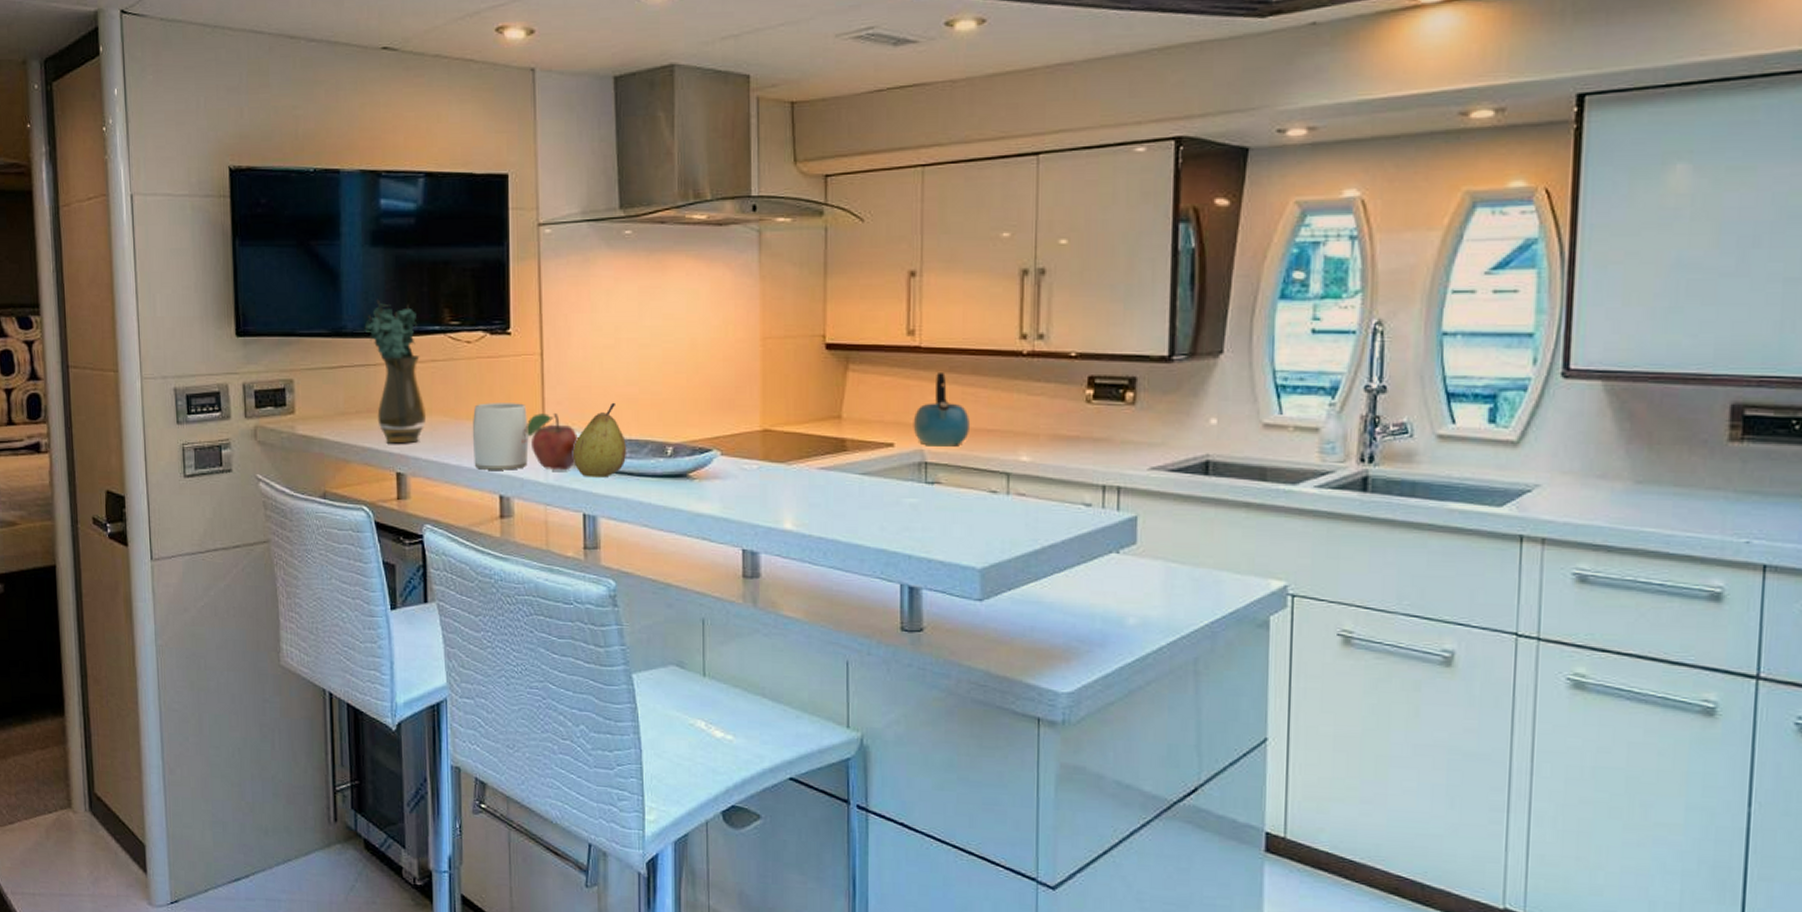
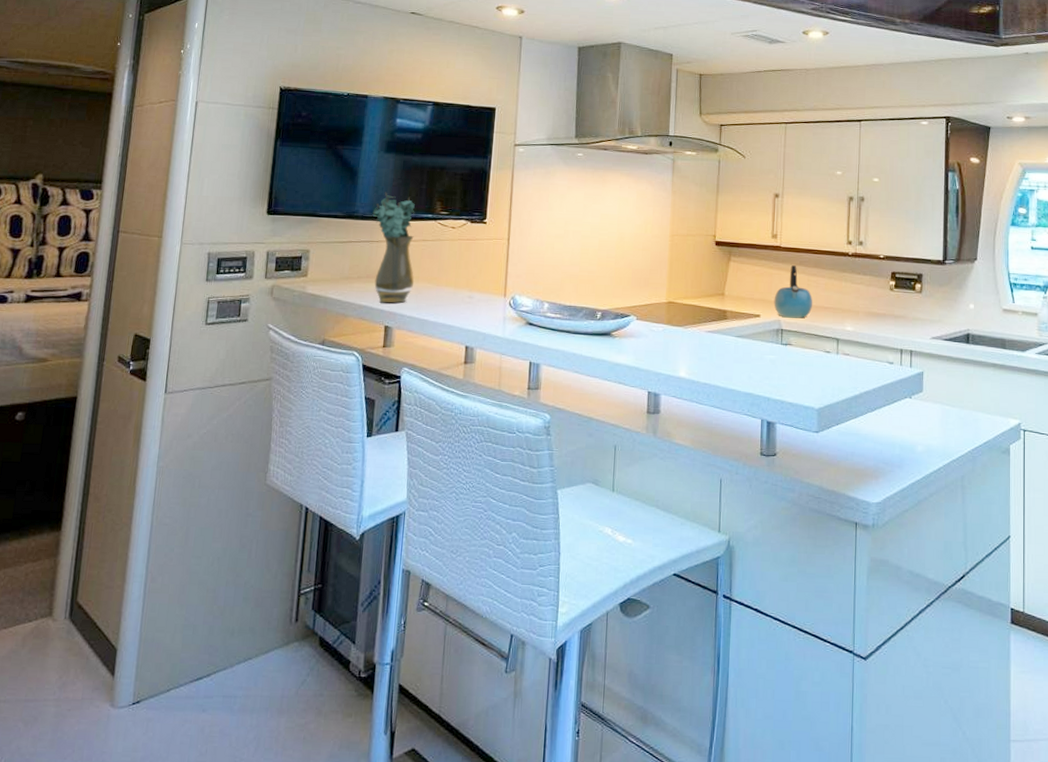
mug: present [472,403,529,470] -> none [448,274,494,327]
fruit: present [527,413,579,471] -> none [492,284,531,328]
fruit: present [573,402,627,478] -> none [526,277,567,334]

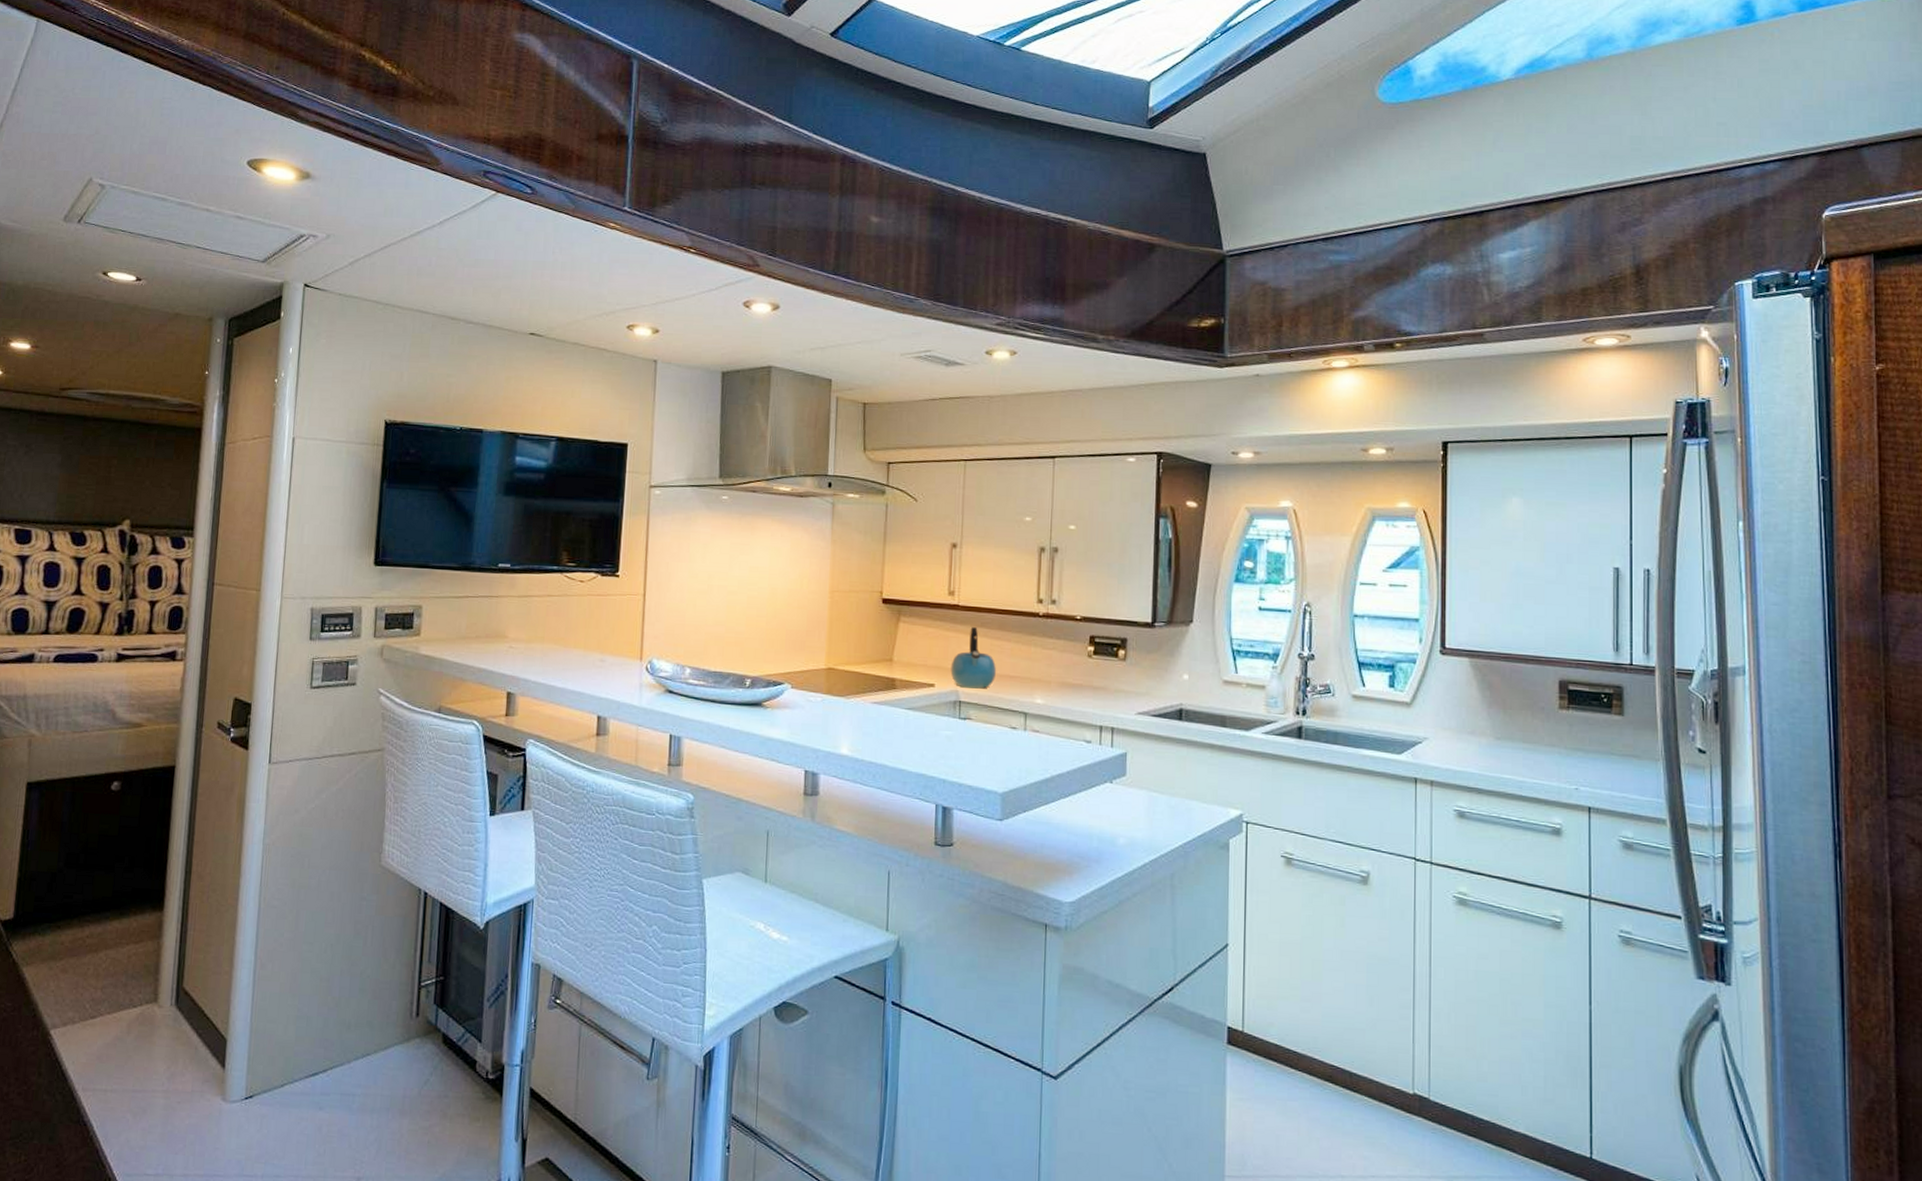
vase: present [373,192,415,304] -> none [492,540,539,667]

